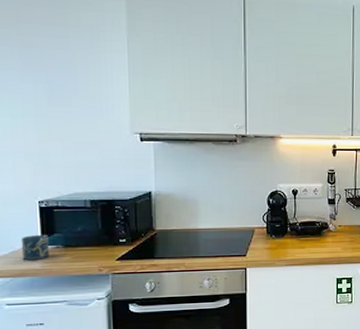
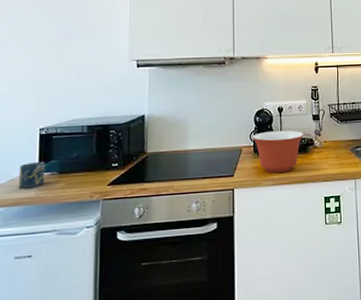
mixing bowl: none [265,213,319,254] -> present [252,130,304,173]

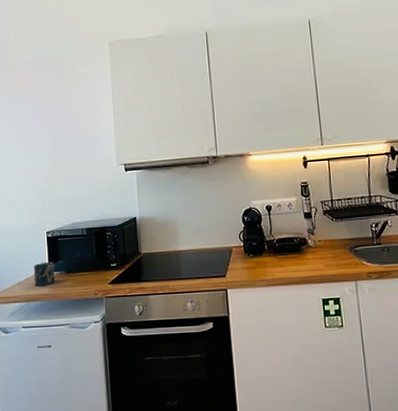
mixing bowl: present [252,130,304,173] -> none [241,229,296,273]

